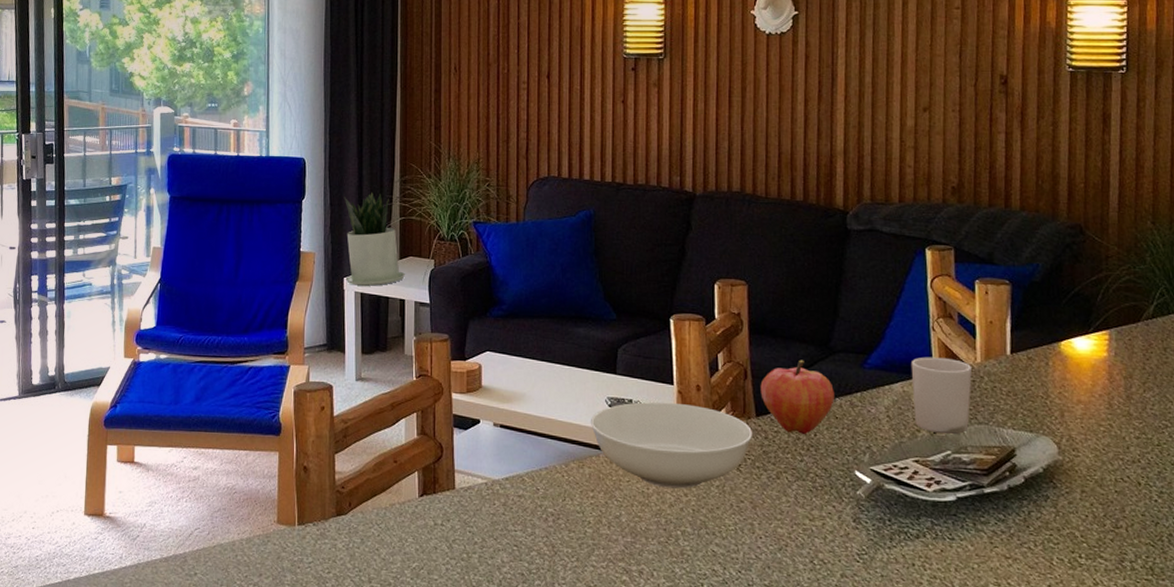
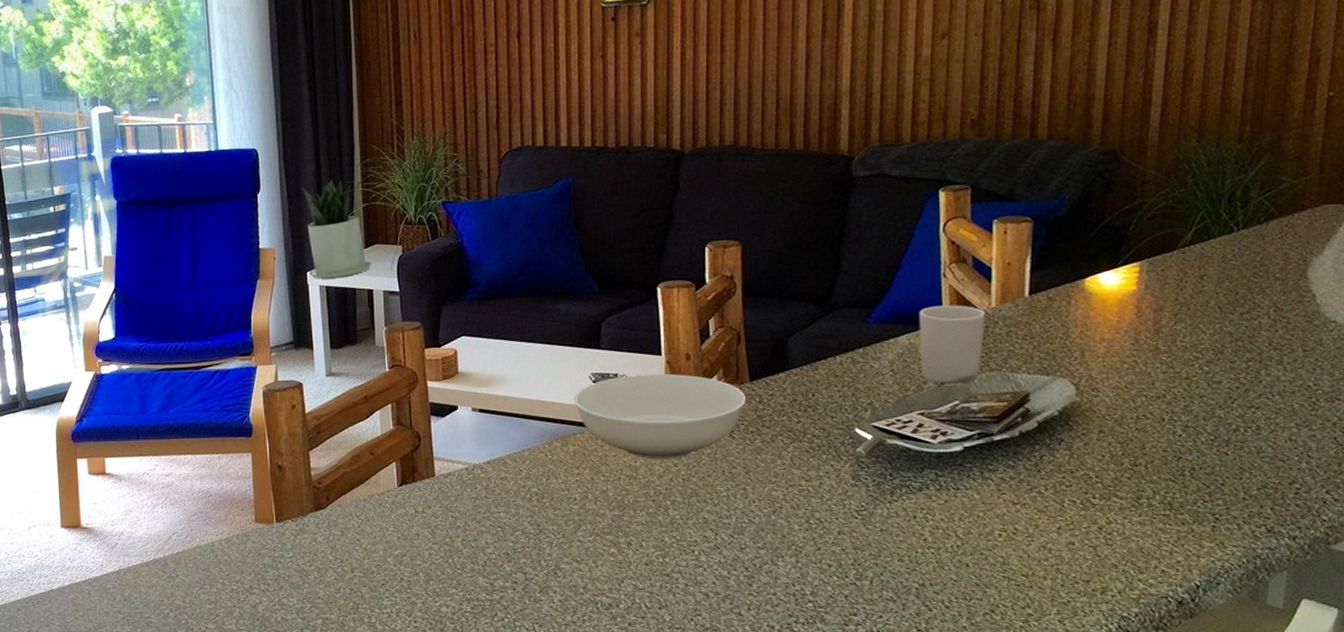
fruit: present [760,359,834,435] -> none [754,319,834,396]

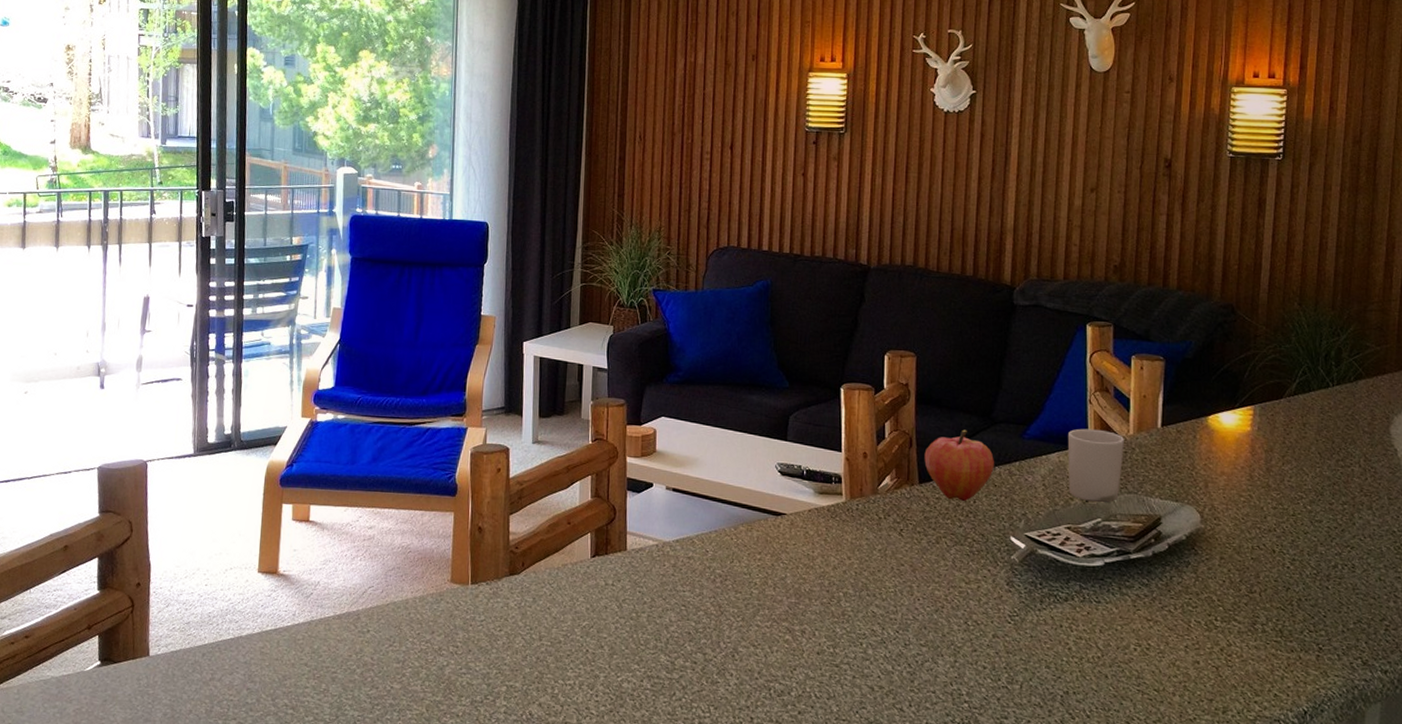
planter: present [301,180,372,279] -> none [525,258,584,351]
bowl: present [573,373,747,460] -> none [759,468,916,552]
fruit: none [754,319,834,396] -> present [924,429,994,502]

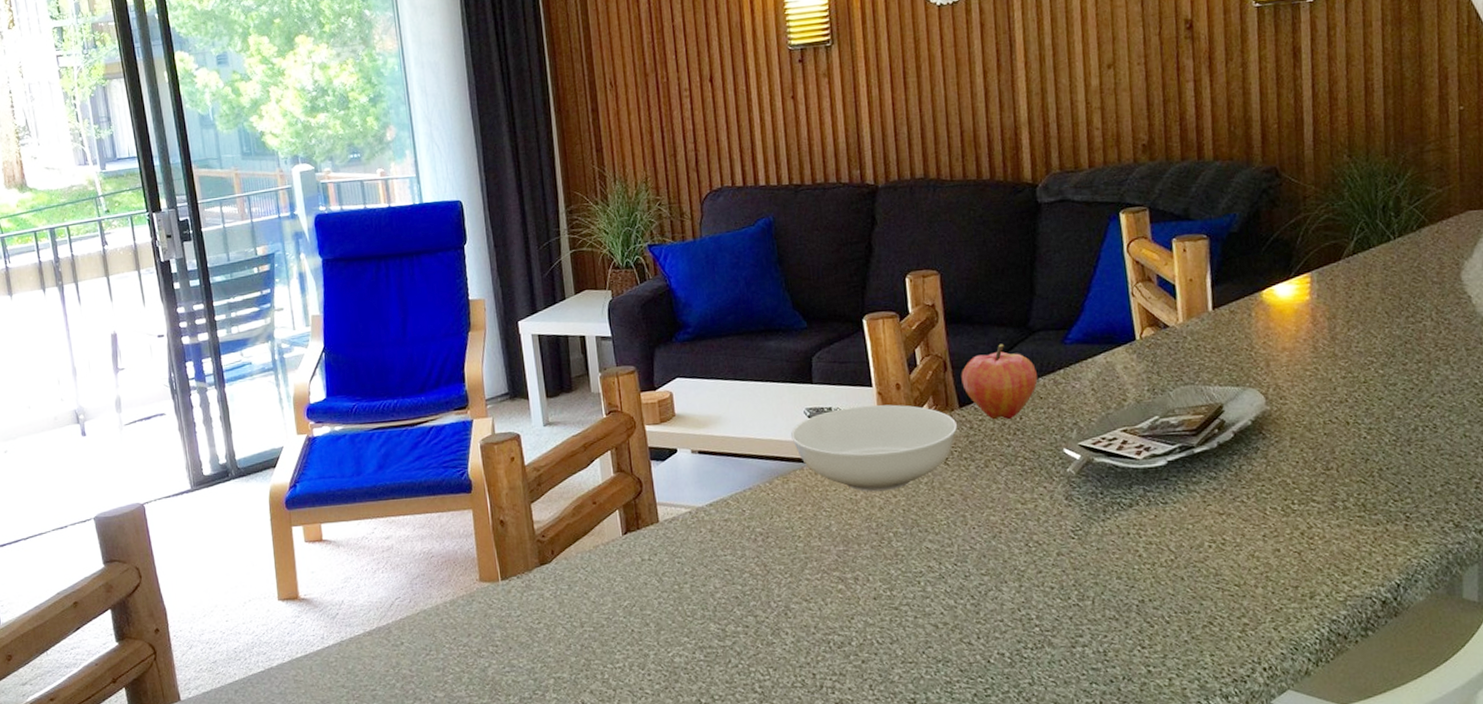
bowl: none [759,468,916,552] -> present [790,404,958,492]
mug: present [1067,428,1124,503] -> none [1112,322,1175,401]

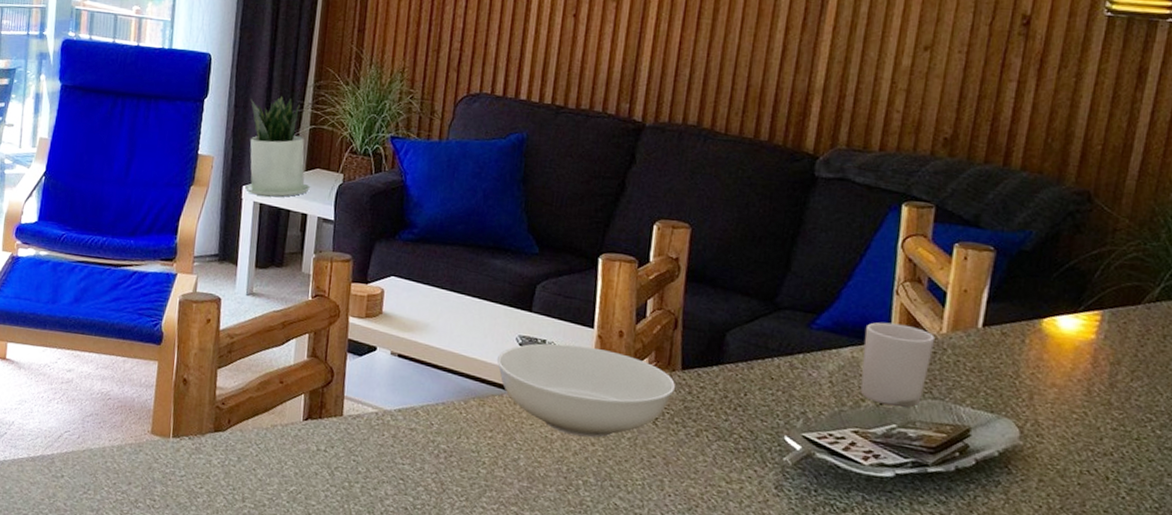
planter: none [508,228,582,328] -> present [244,96,310,197]
fruit: present [961,343,1038,420] -> none [690,313,774,394]
mug: none [1112,322,1175,401] -> present [860,322,935,408]

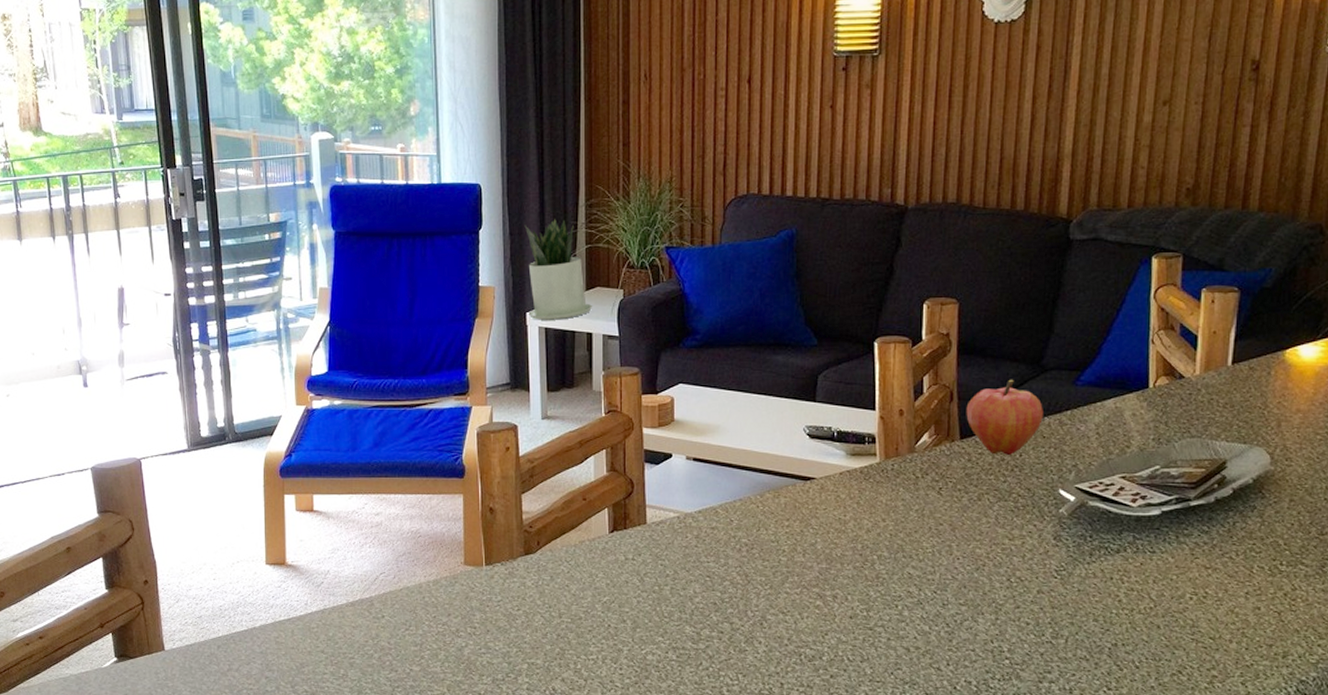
bowl: present [496,343,676,438] -> none [787,428,956,514]
fruit: none [690,313,774,394] -> present [966,379,1043,456]
mug: present [860,322,935,408] -> none [1125,371,1189,449]

